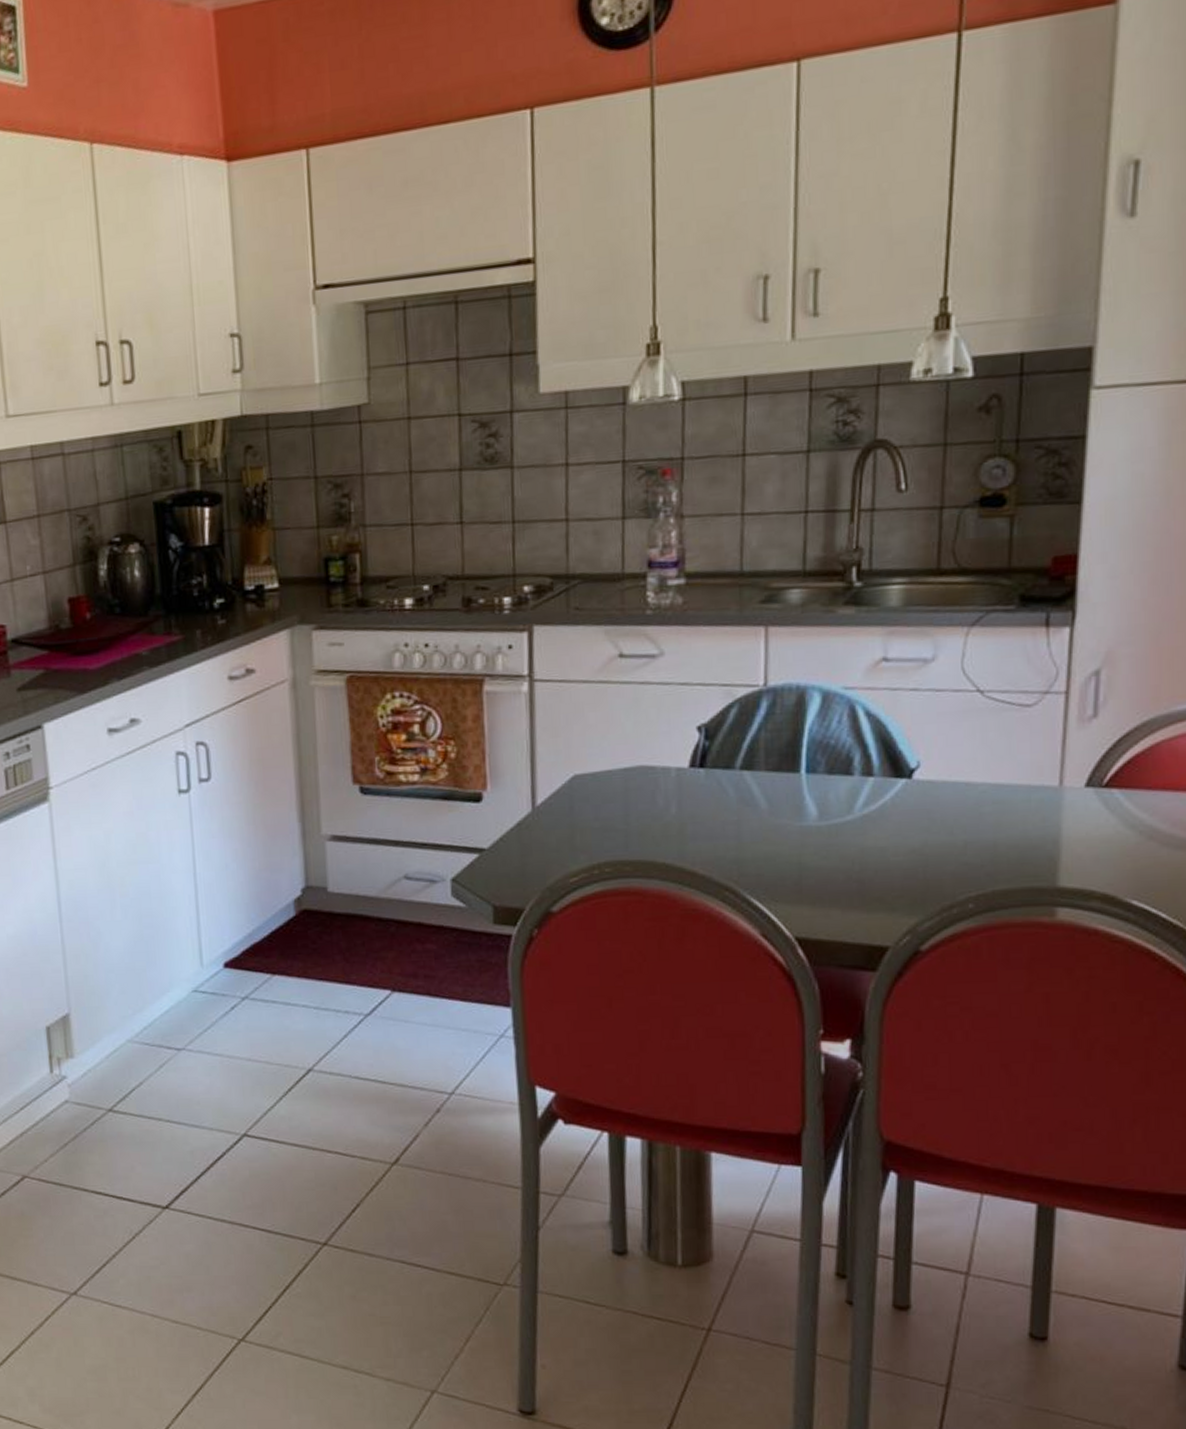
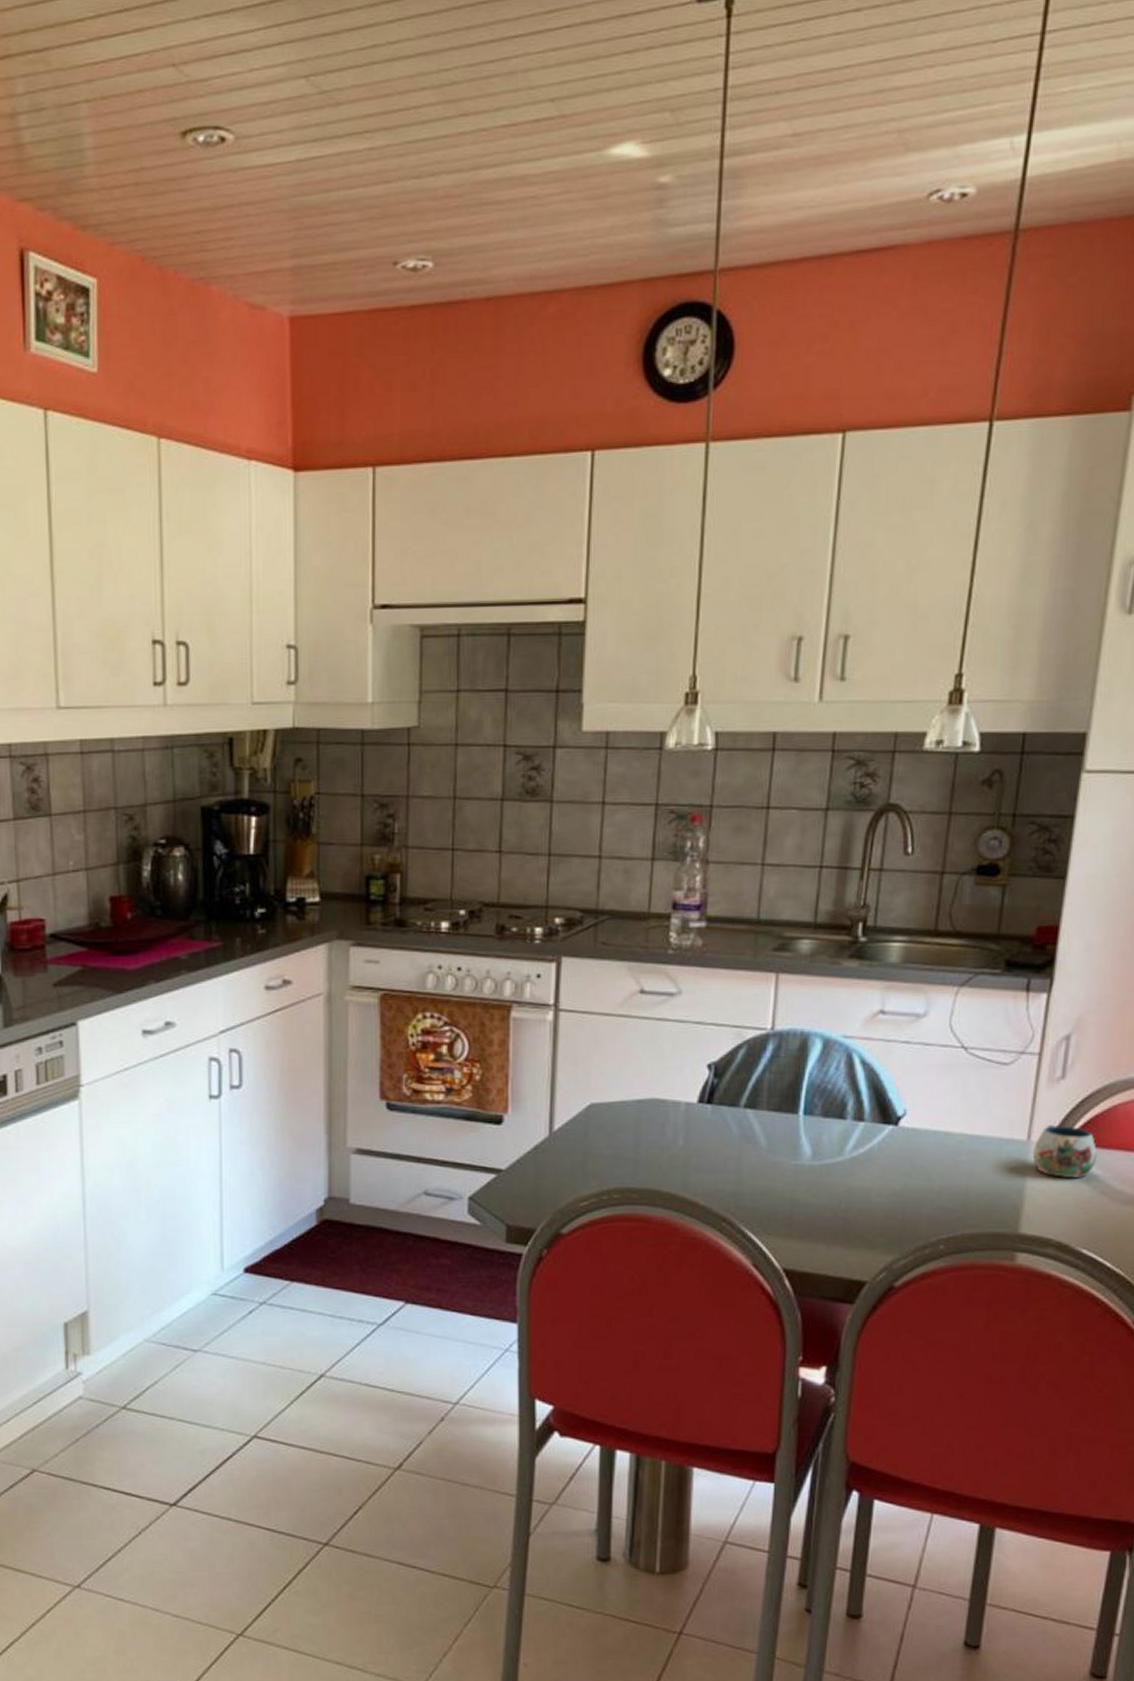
mug: none [1066,767,1140,824] -> present [1032,1124,1097,1177]

